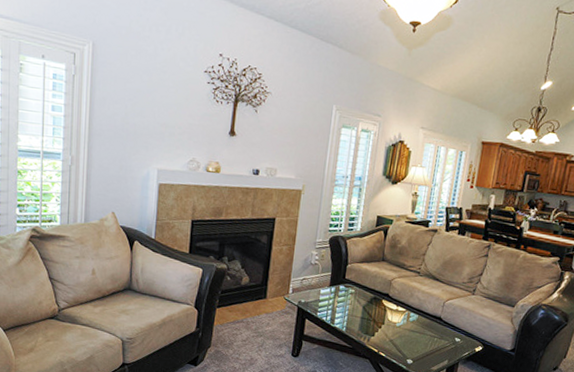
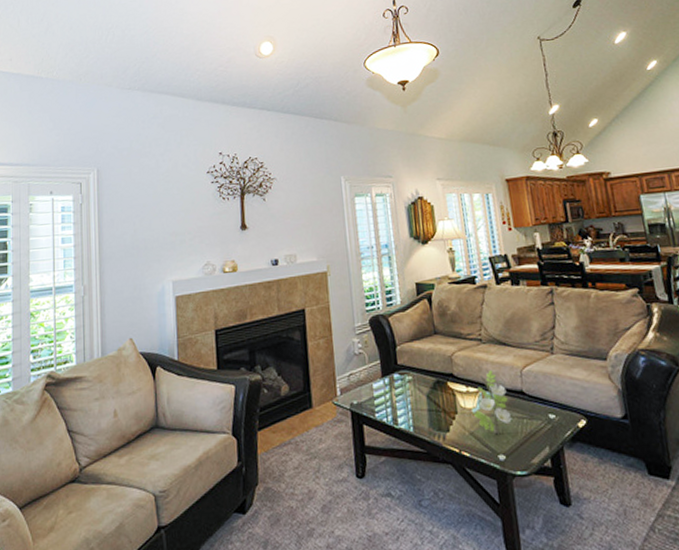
flower: none [397,297,428,345] -> present [474,370,512,435]

